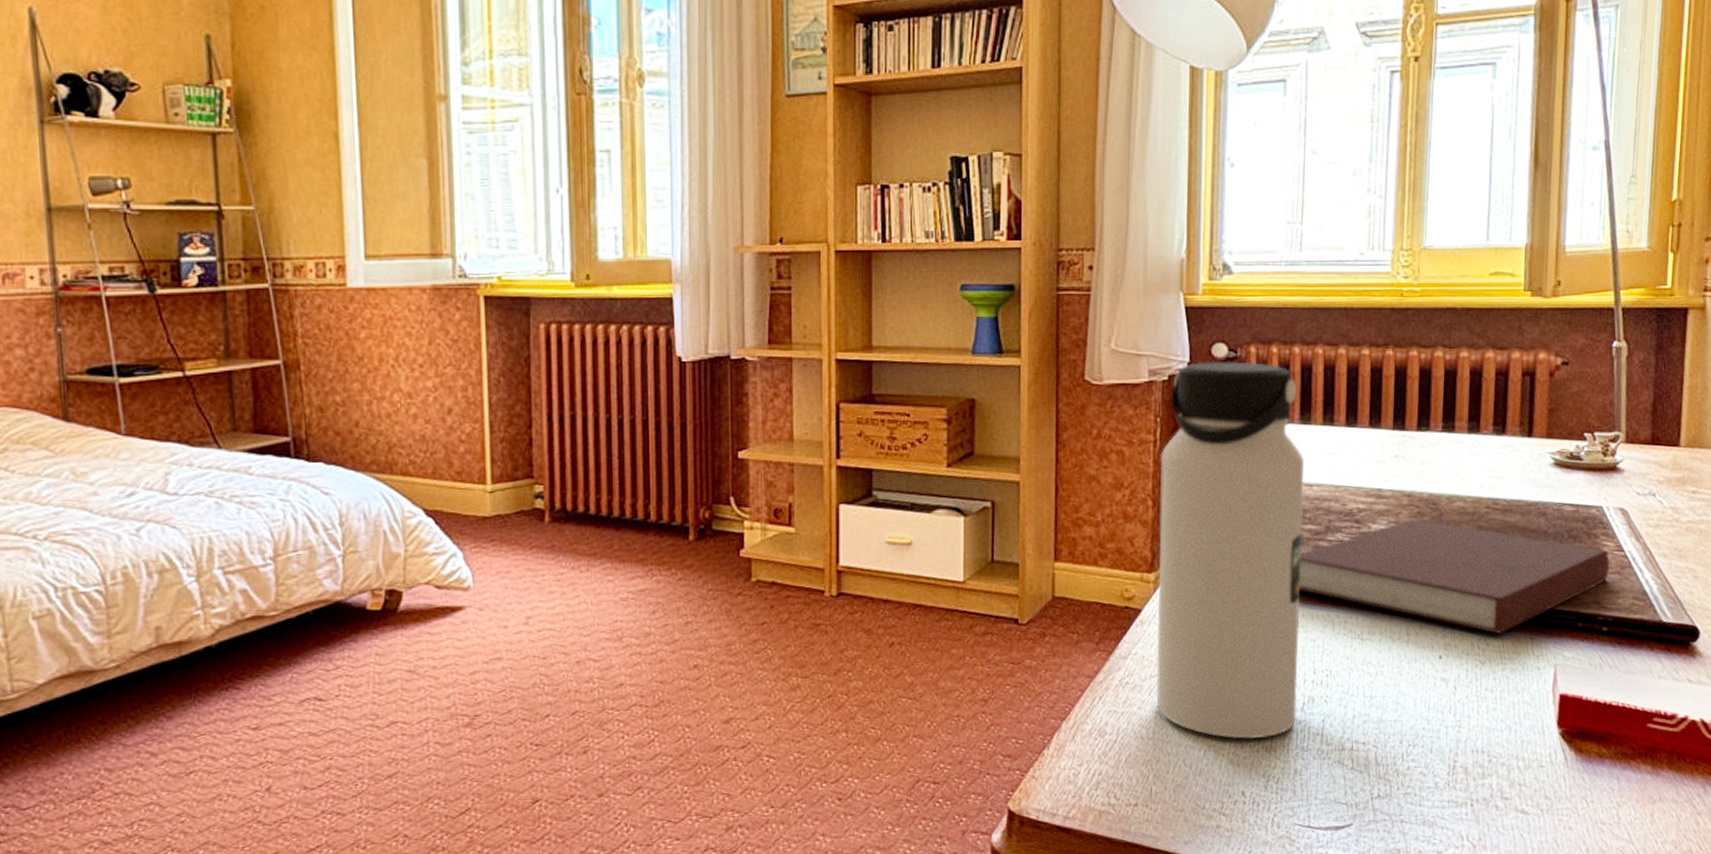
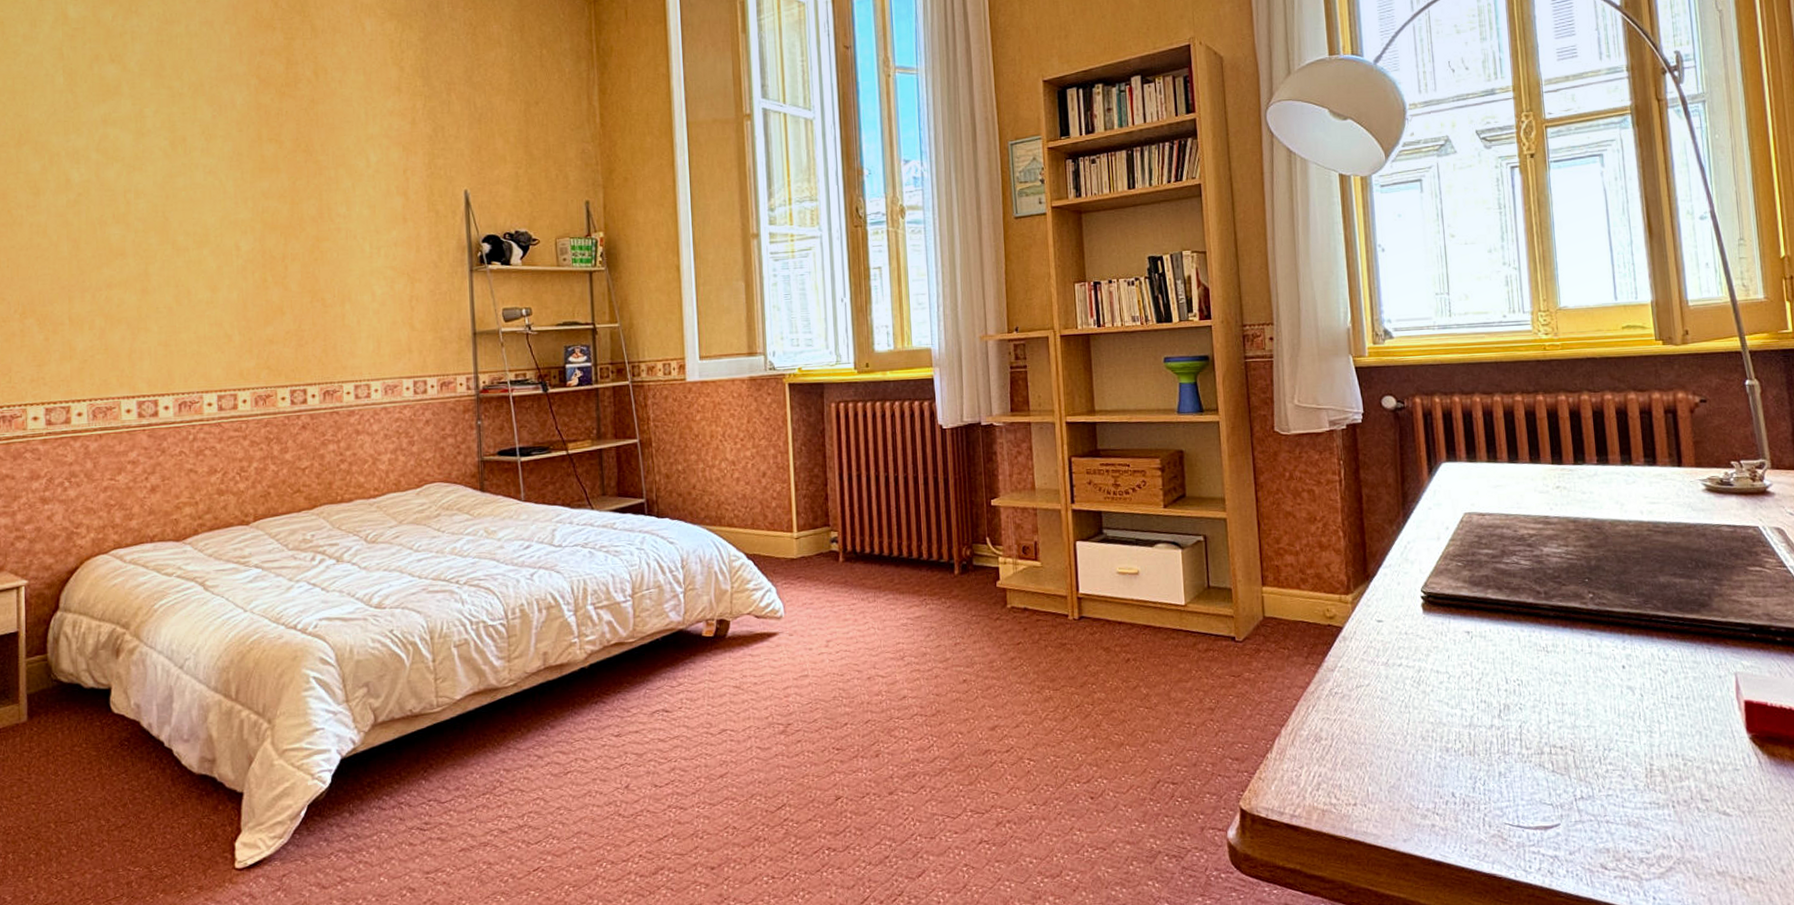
water bottle: present [1156,361,1305,740] -> none [1346,411,1494,744]
notebook: present [1299,518,1611,634] -> none [1480,541,1775,645]

